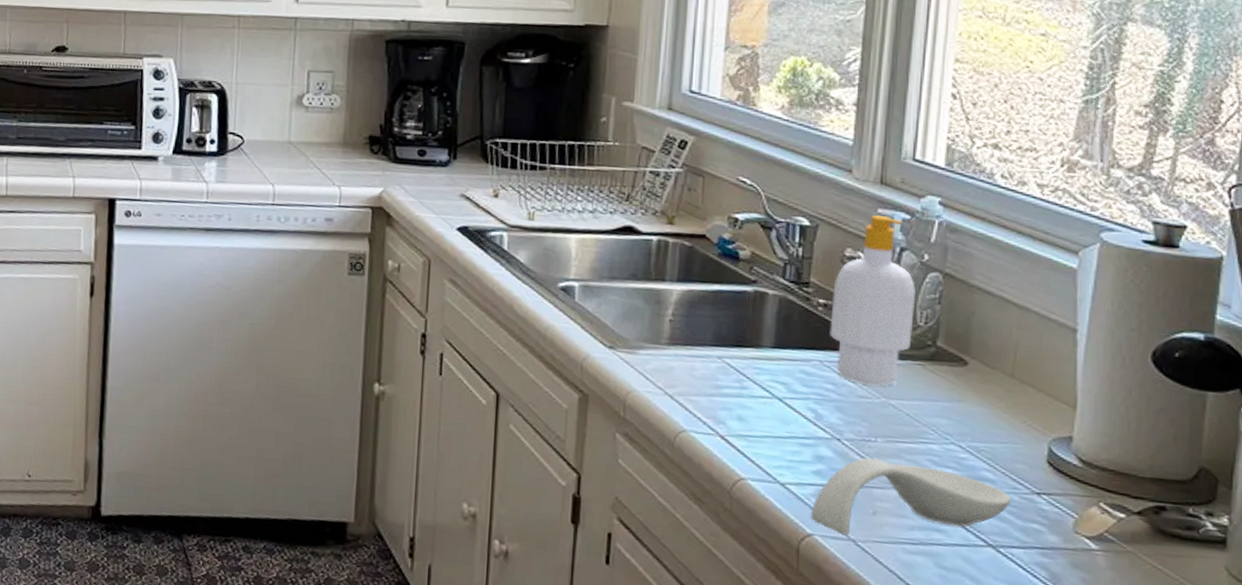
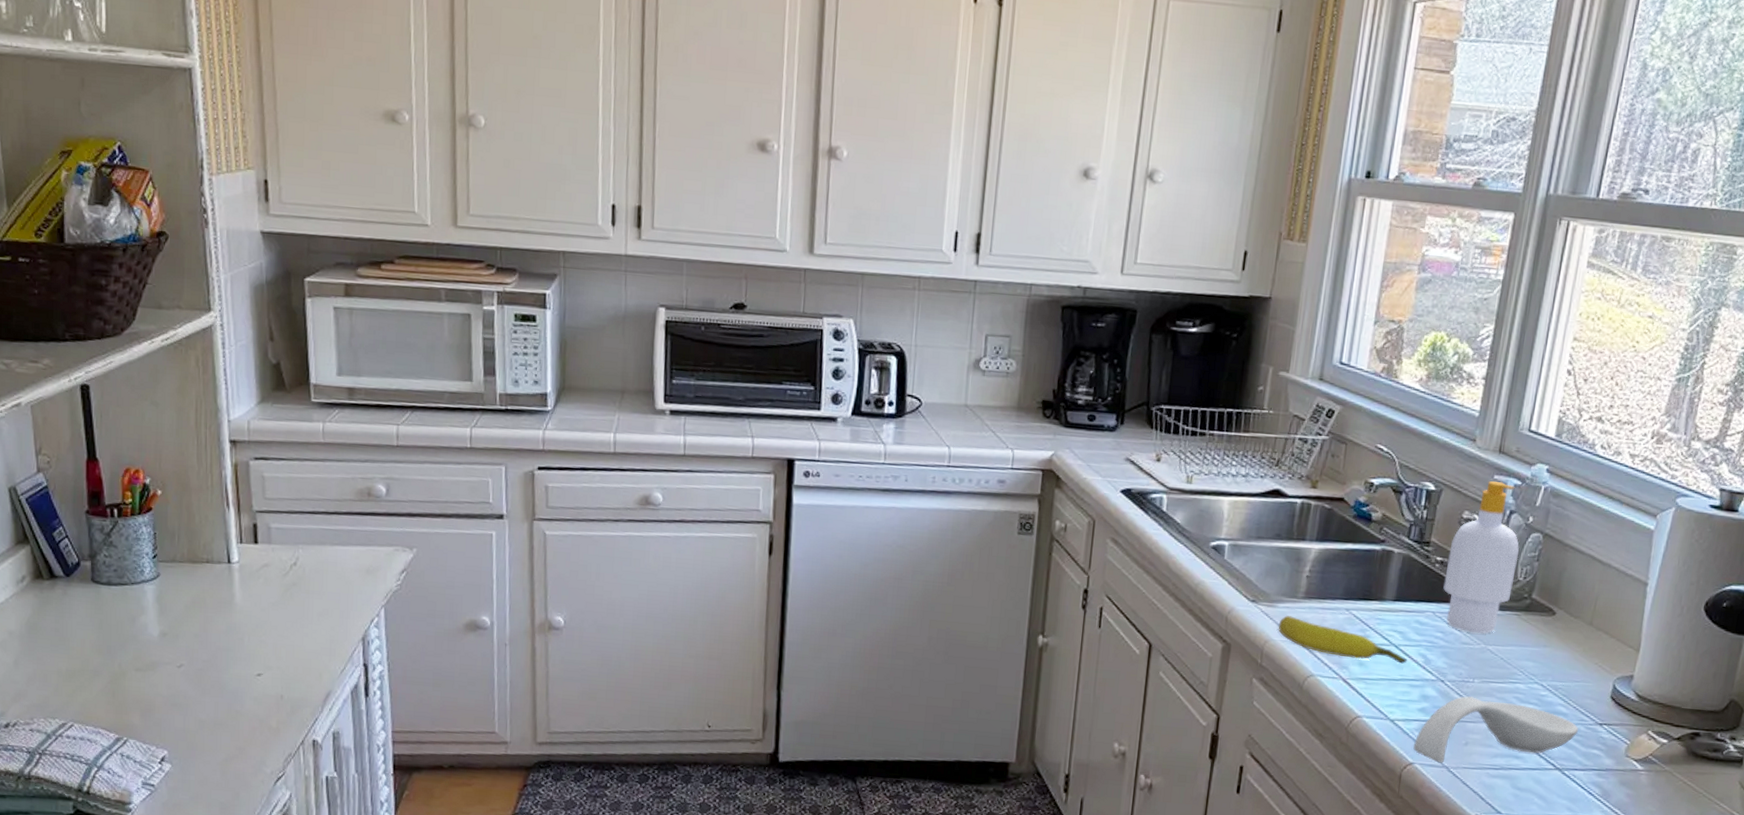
banana: none [641,363,795,419] -> present [1278,615,1408,664]

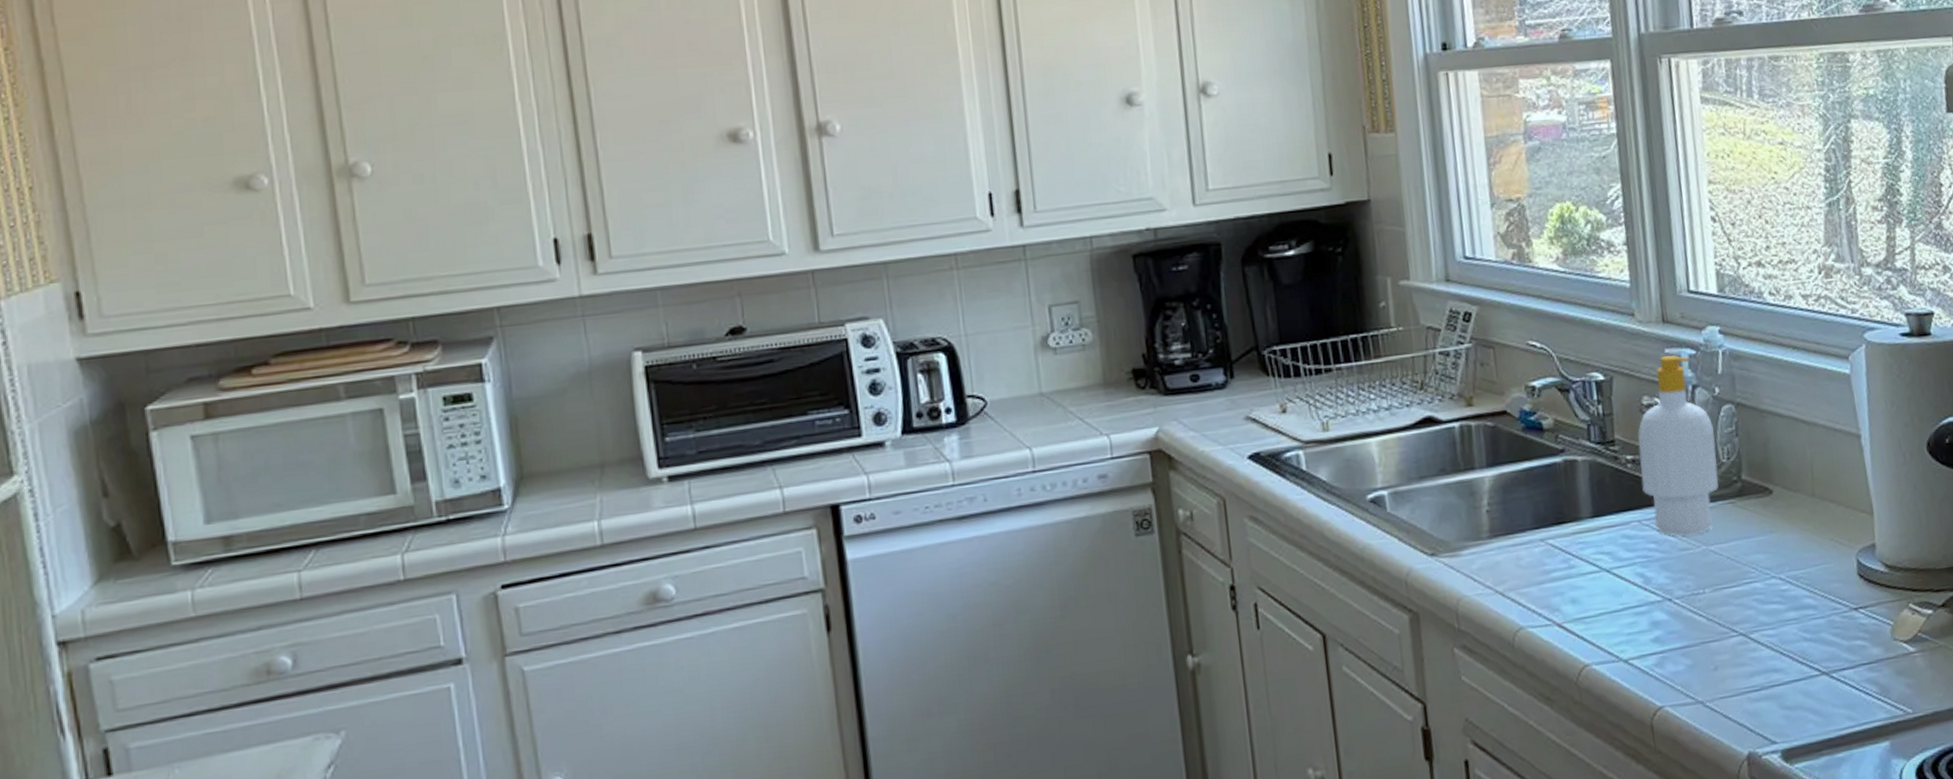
banana: present [1278,615,1408,664] -> none [1467,562,1625,599]
spoon rest: present [1413,696,1578,763] -> none [1657,606,1834,700]

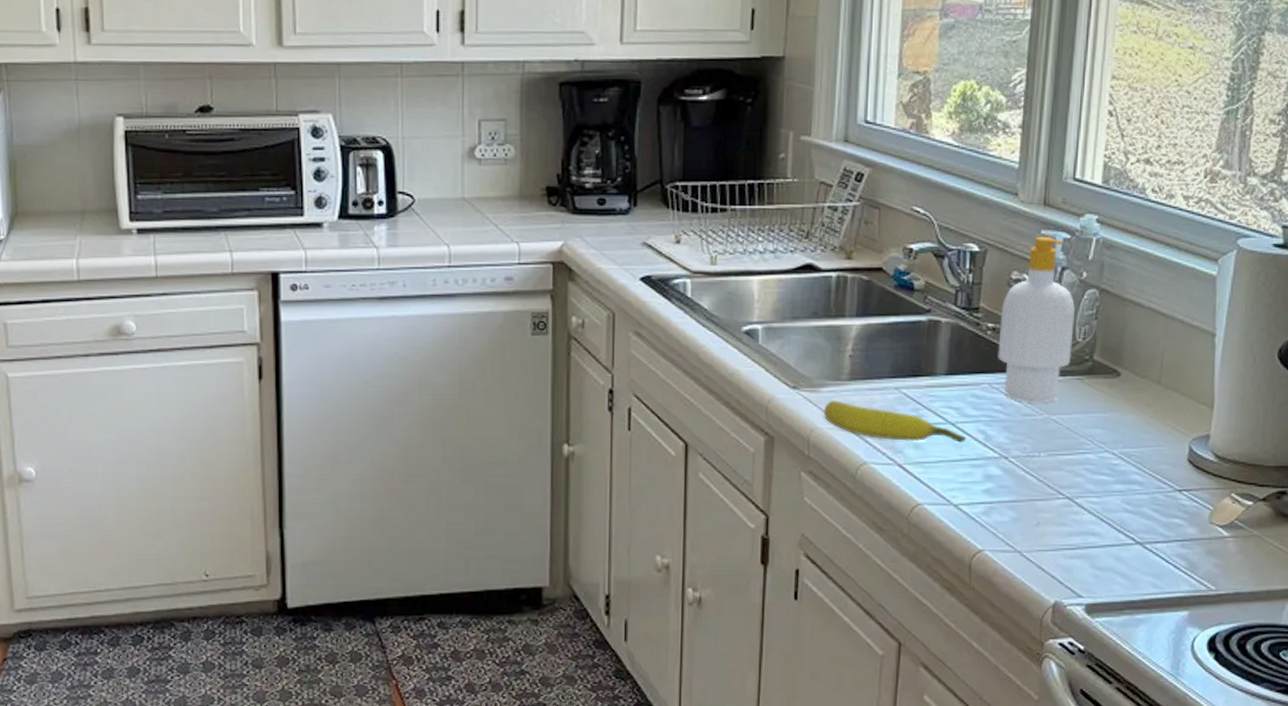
banana: none [1467,562,1625,599] -> present [823,400,967,443]

